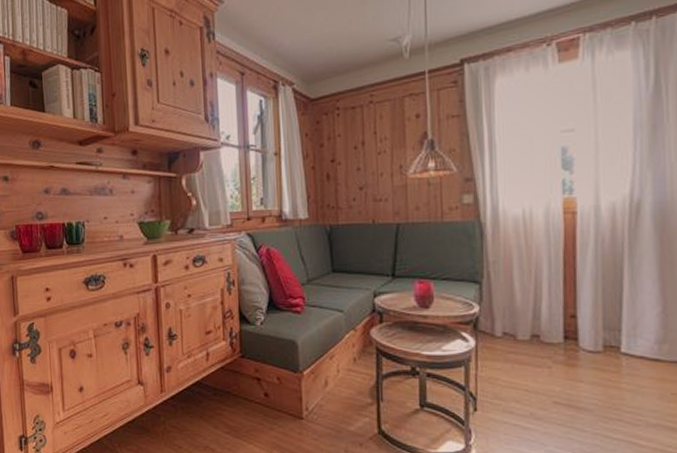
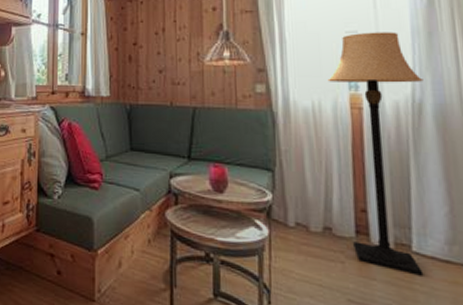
lamp: none [540,127,644,375] -> present [327,32,424,276]

